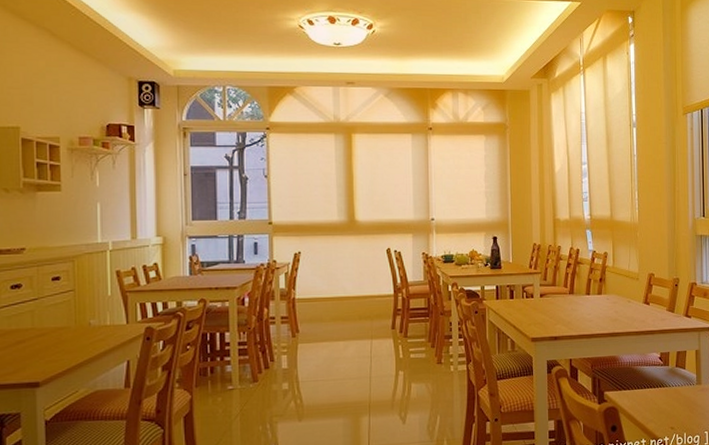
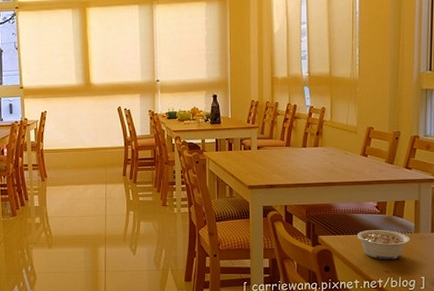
legume: none [642,382,693,415] -> present [356,230,411,260]

